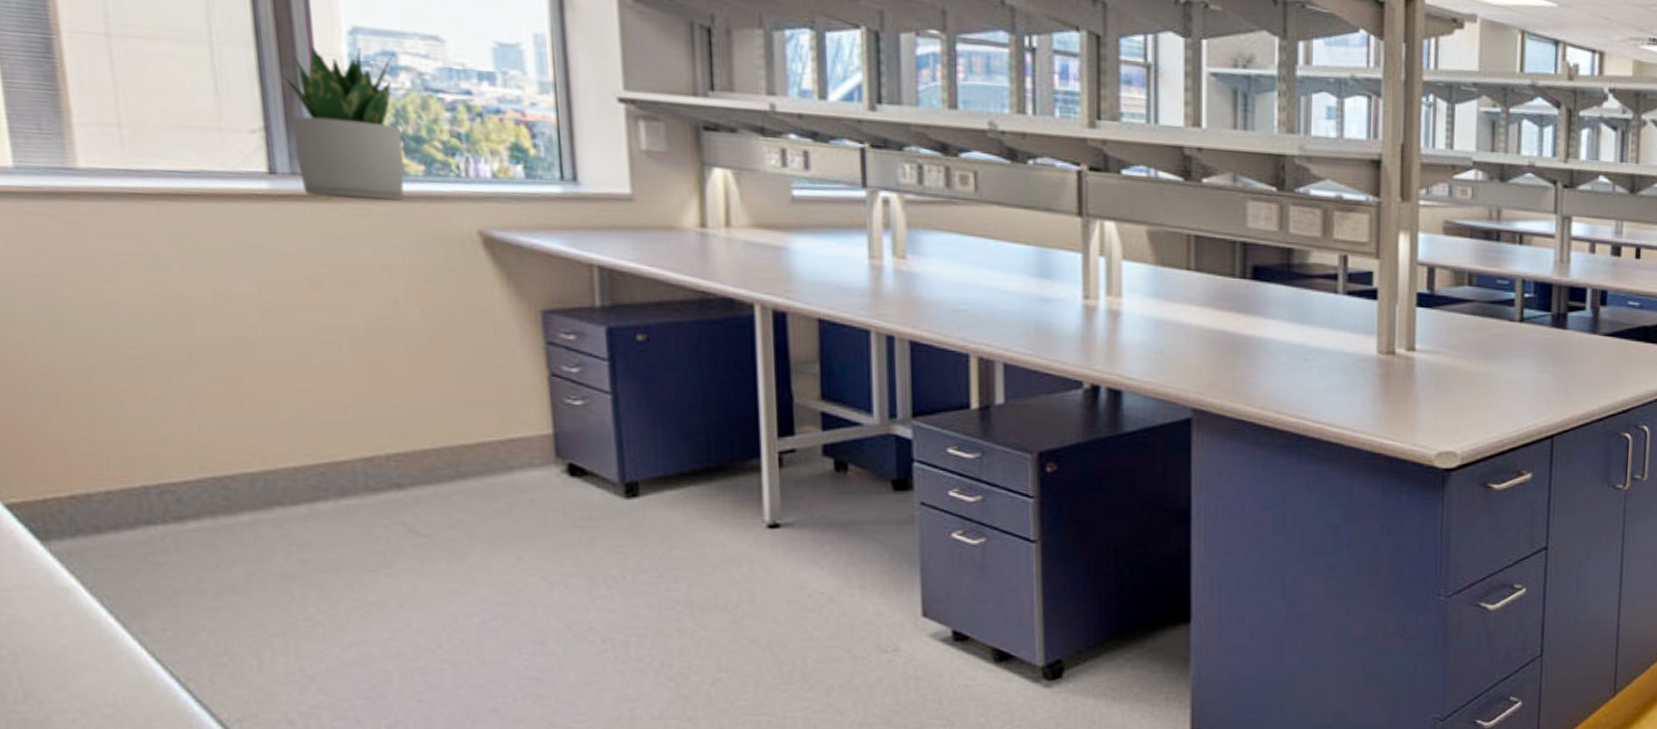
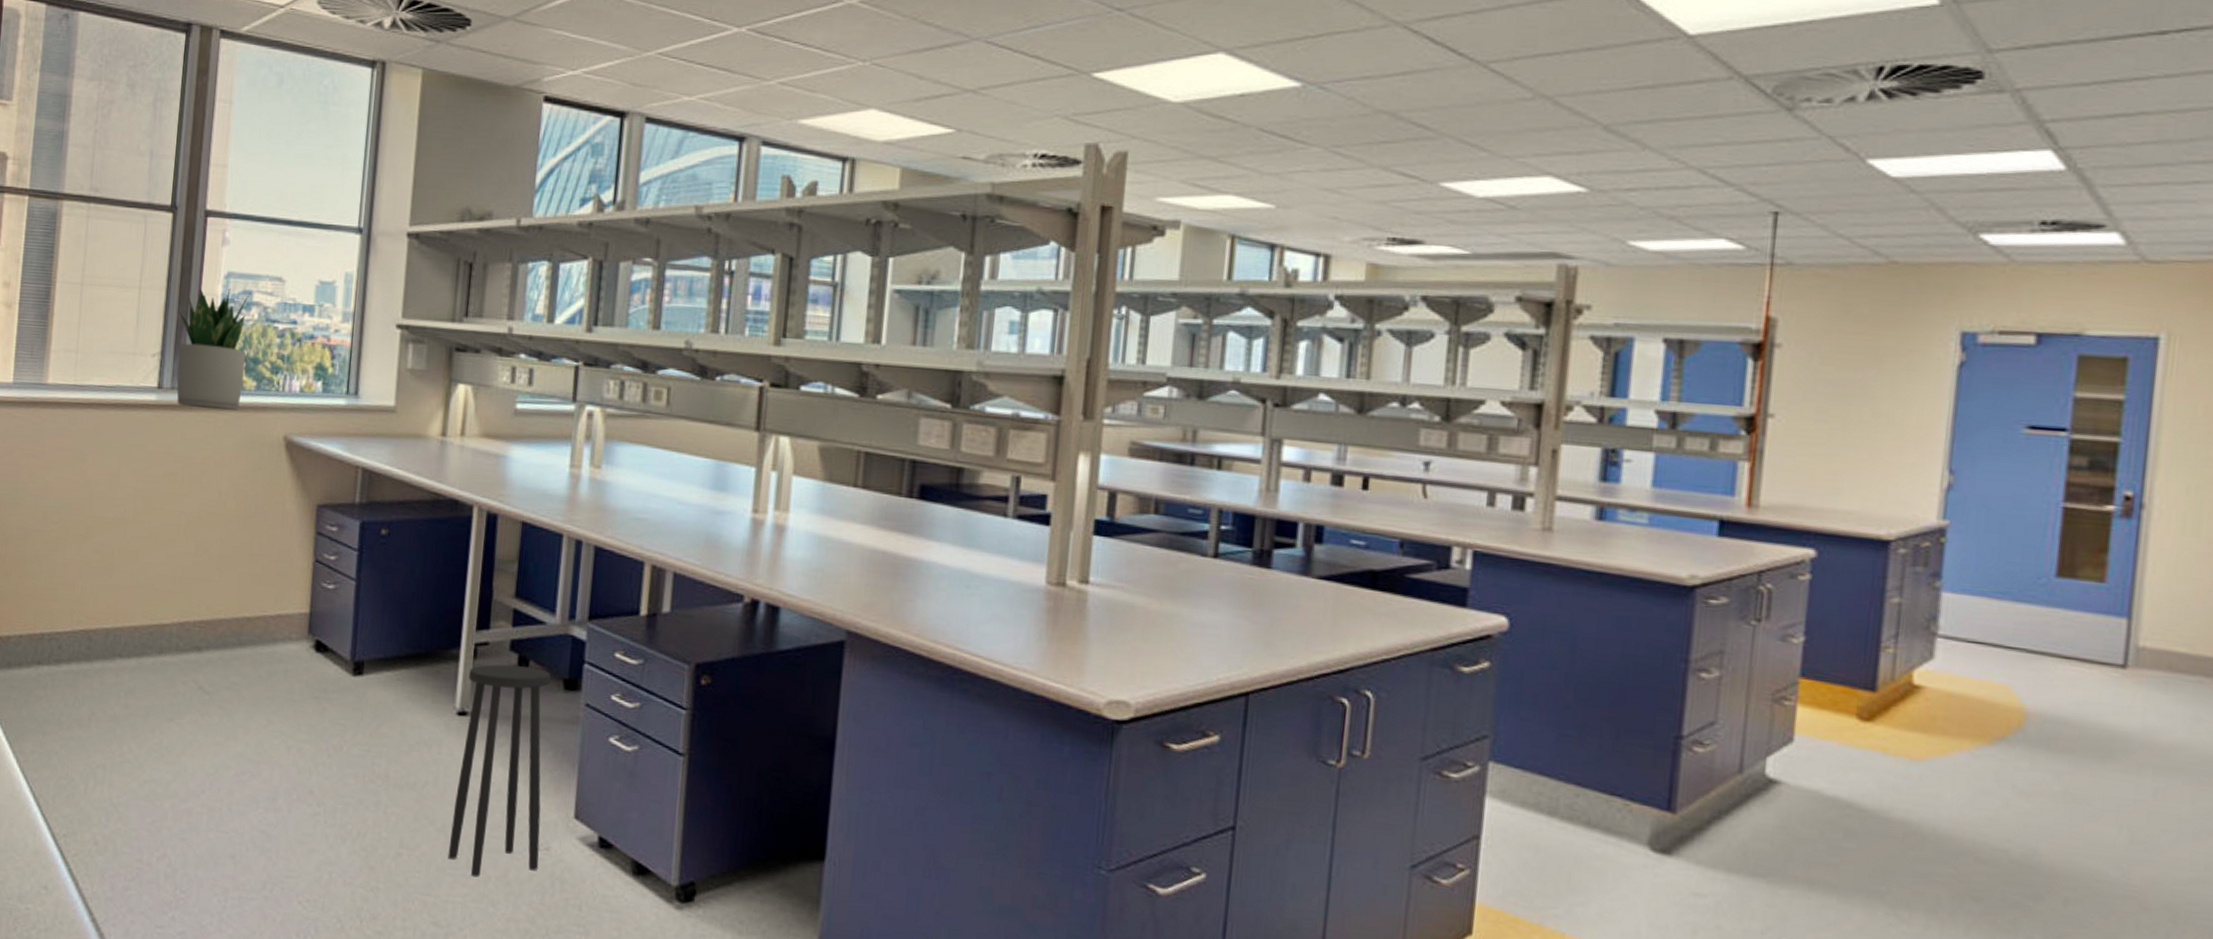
stool: none [776,471,888,689] -> present [448,664,551,877]

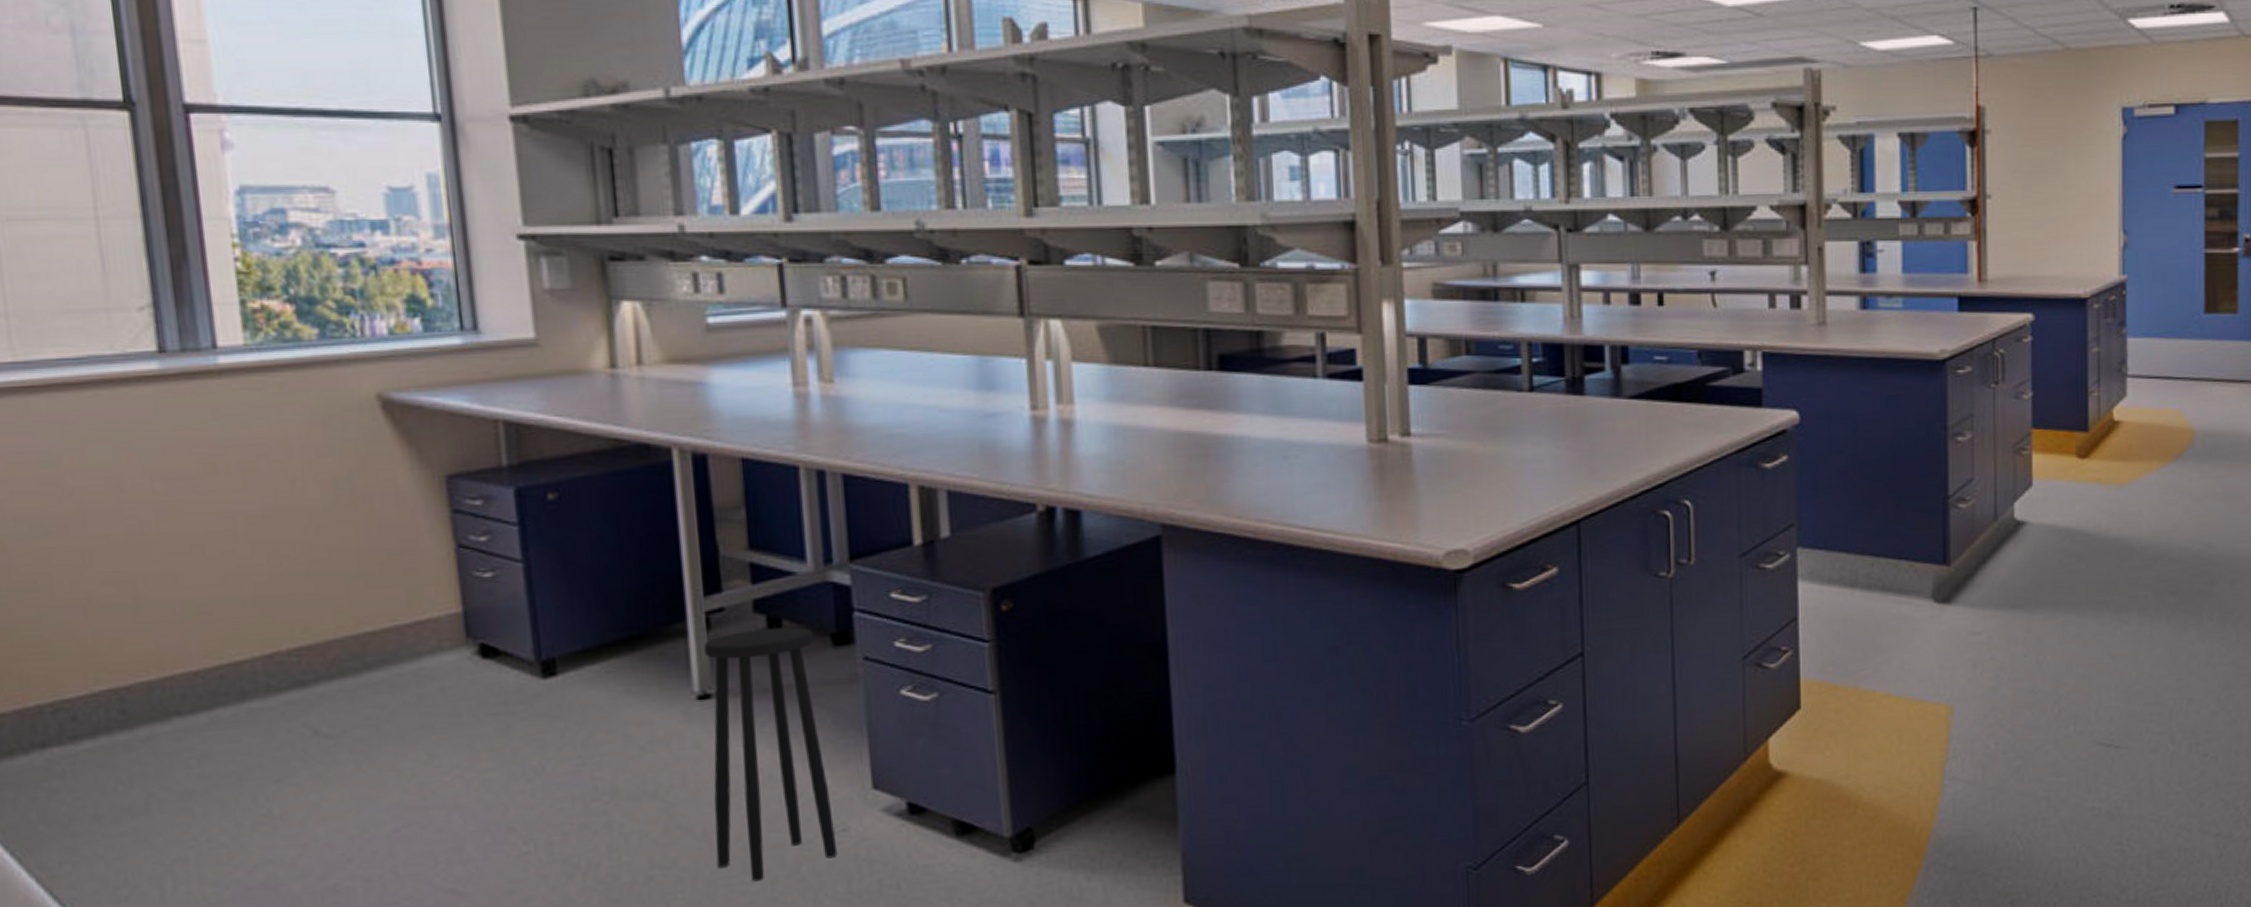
planter: present [176,288,251,411] -> none [170,208,298,372]

